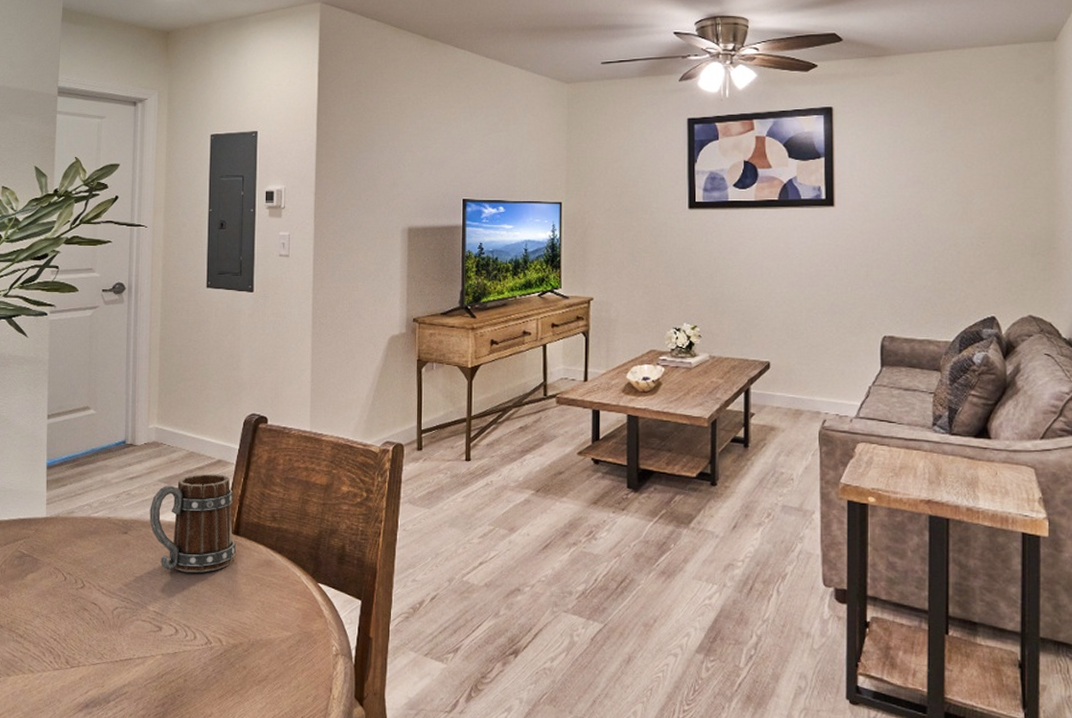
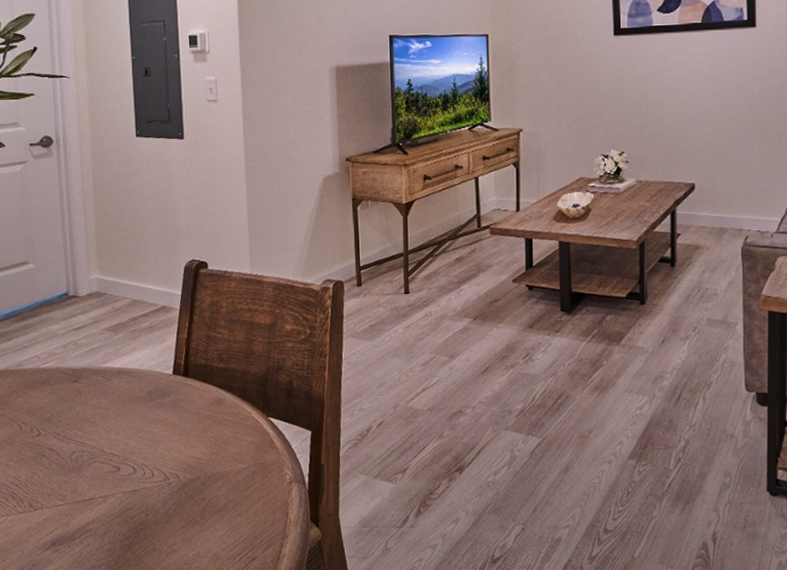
mug: present [149,473,236,573] -> none [98,320,186,416]

